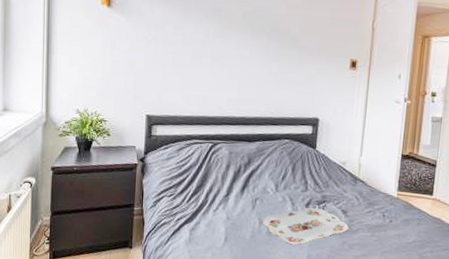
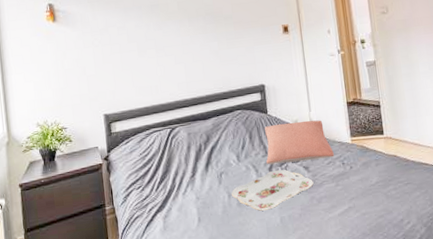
pillow: none [305,161,376,207] -> present [265,120,334,165]

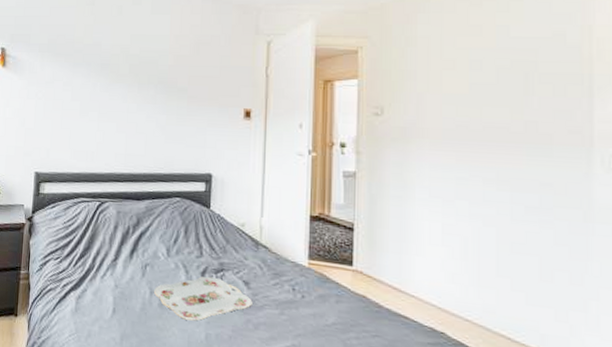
pillow: present [265,120,334,165] -> none [200,223,284,279]

